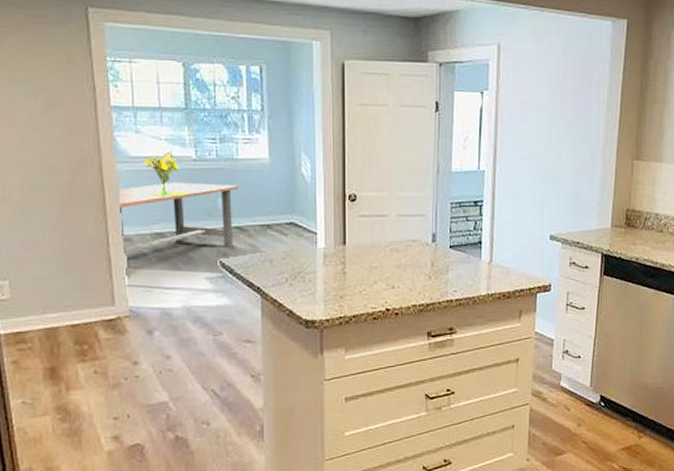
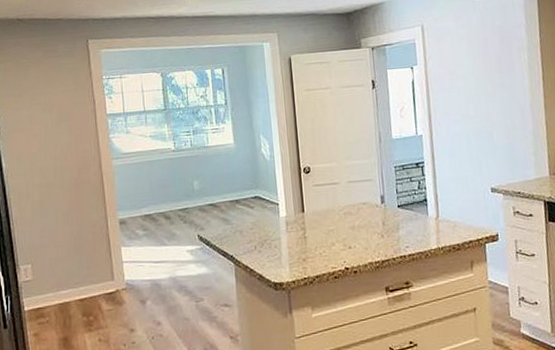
dining table: present [118,182,239,279] -> none [114,168,211,257]
bouquet: present [143,150,189,197] -> none [133,144,170,185]

